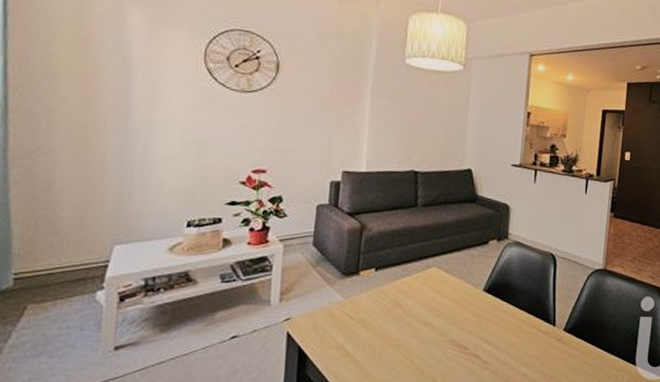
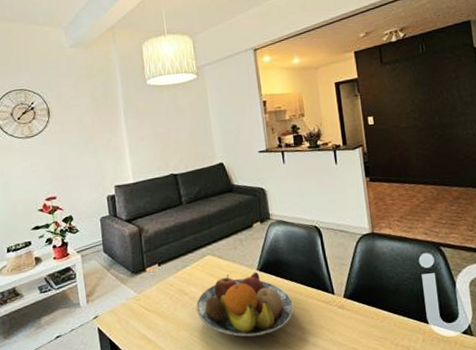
fruit bowl: none [408,291,513,360] -> present [196,271,294,337]

